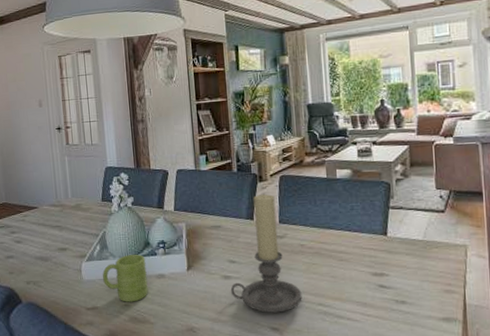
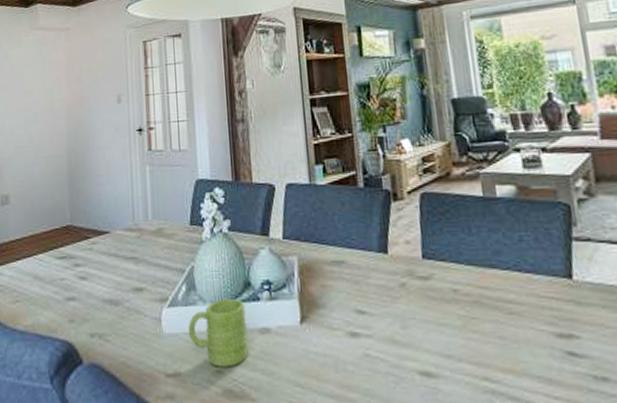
candle holder: present [230,193,302,313] -> none [359,217,460,389]

